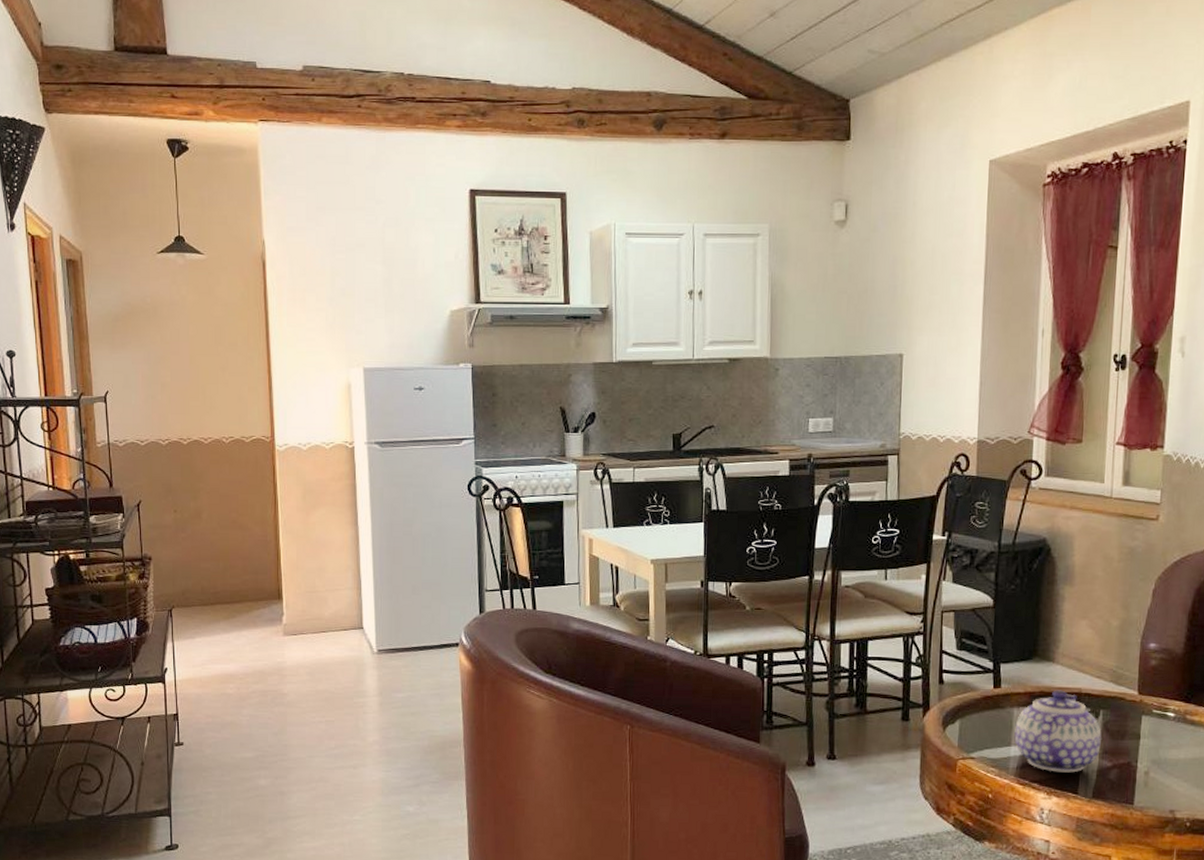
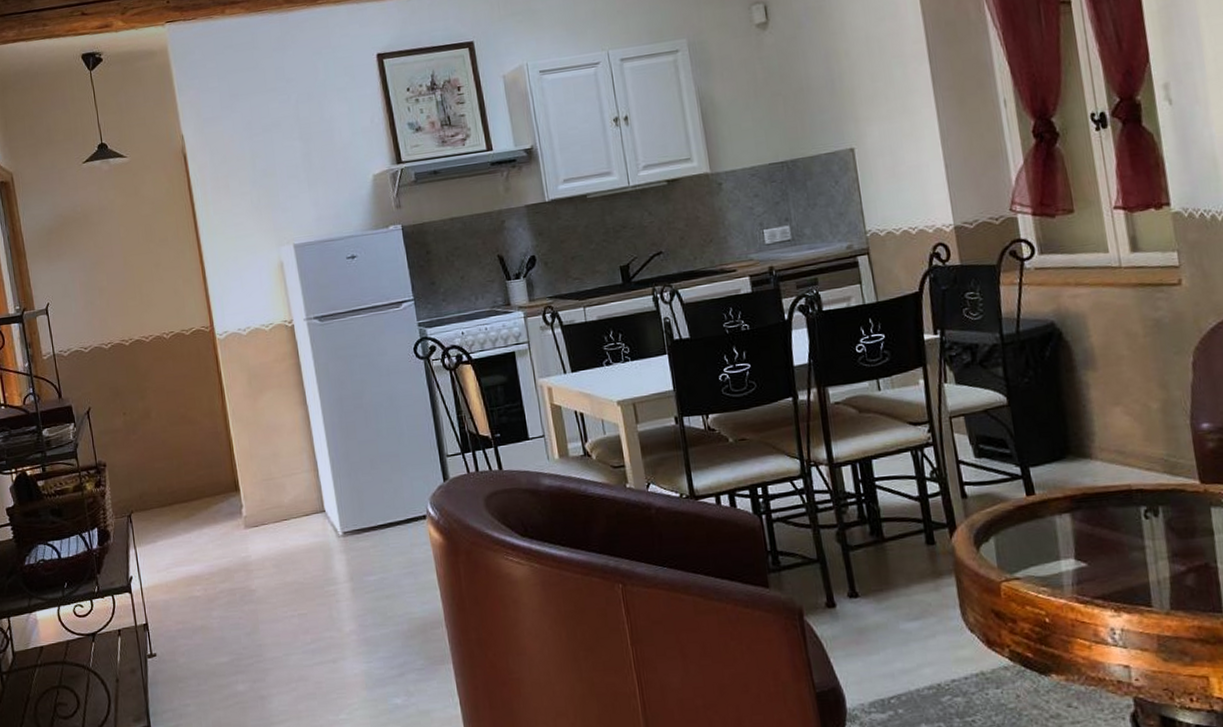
teapot: present [1014,690,1102,773] -> none [1060,489,1168,585]

